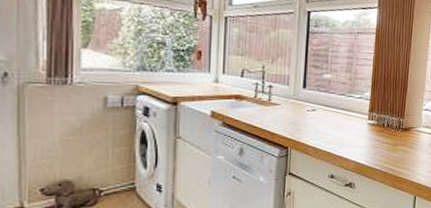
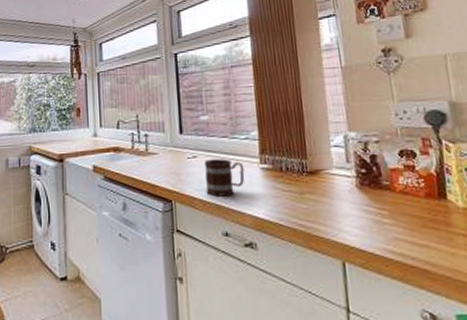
mug: none [319,113,355,145] -> present [205,159,245,197]

